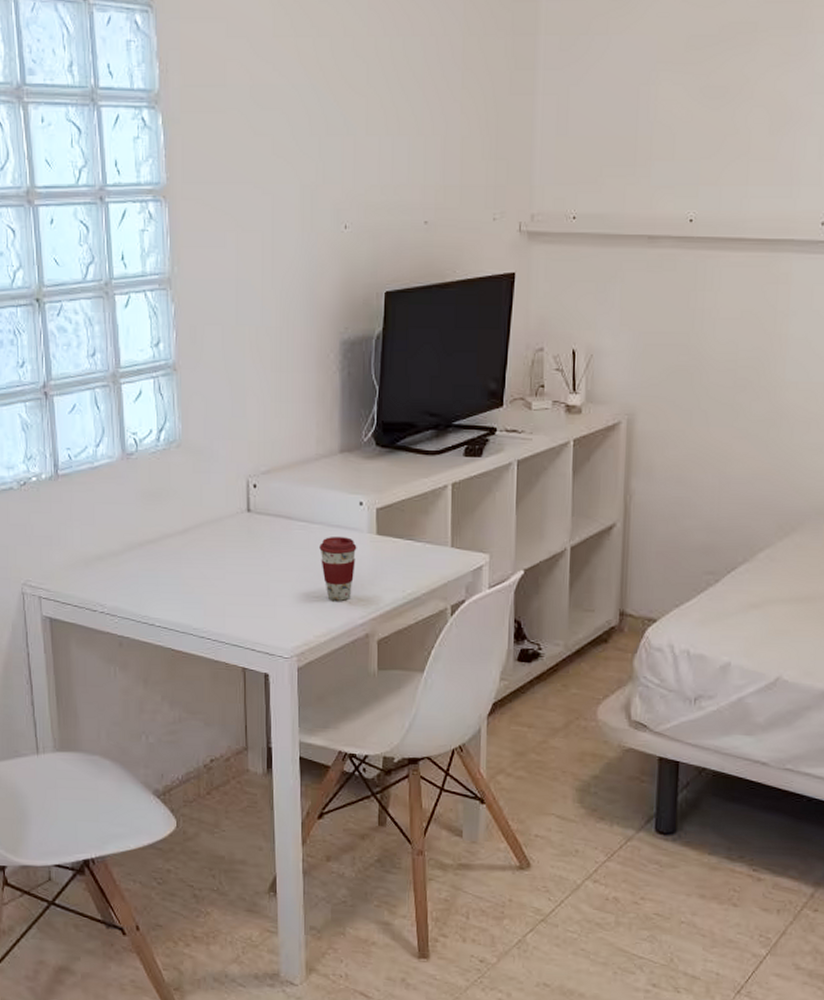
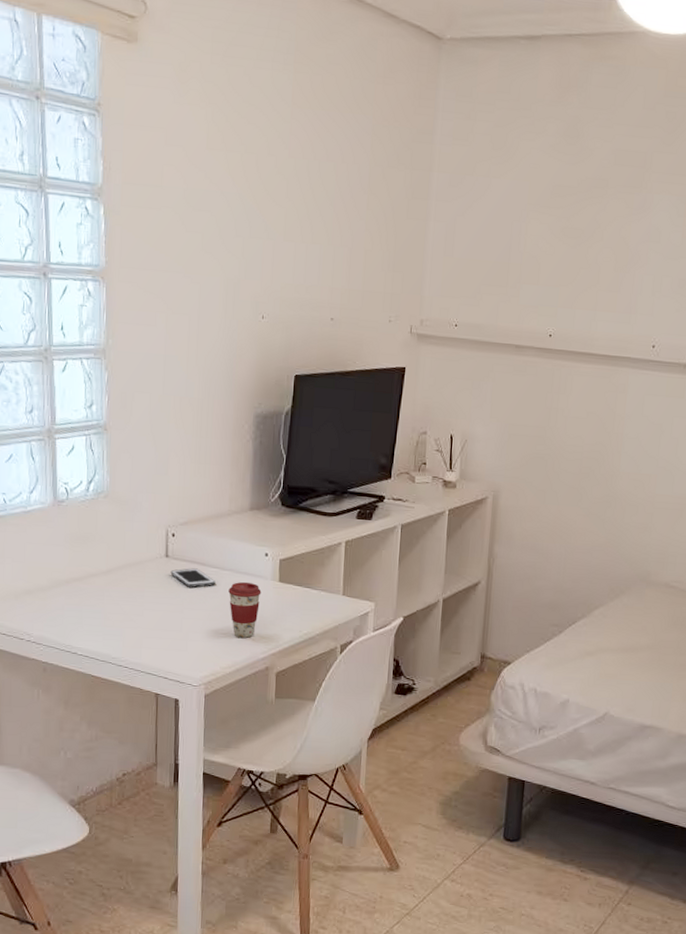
cell phone: none [253,523,304,545] -> present [170,568,216,588]

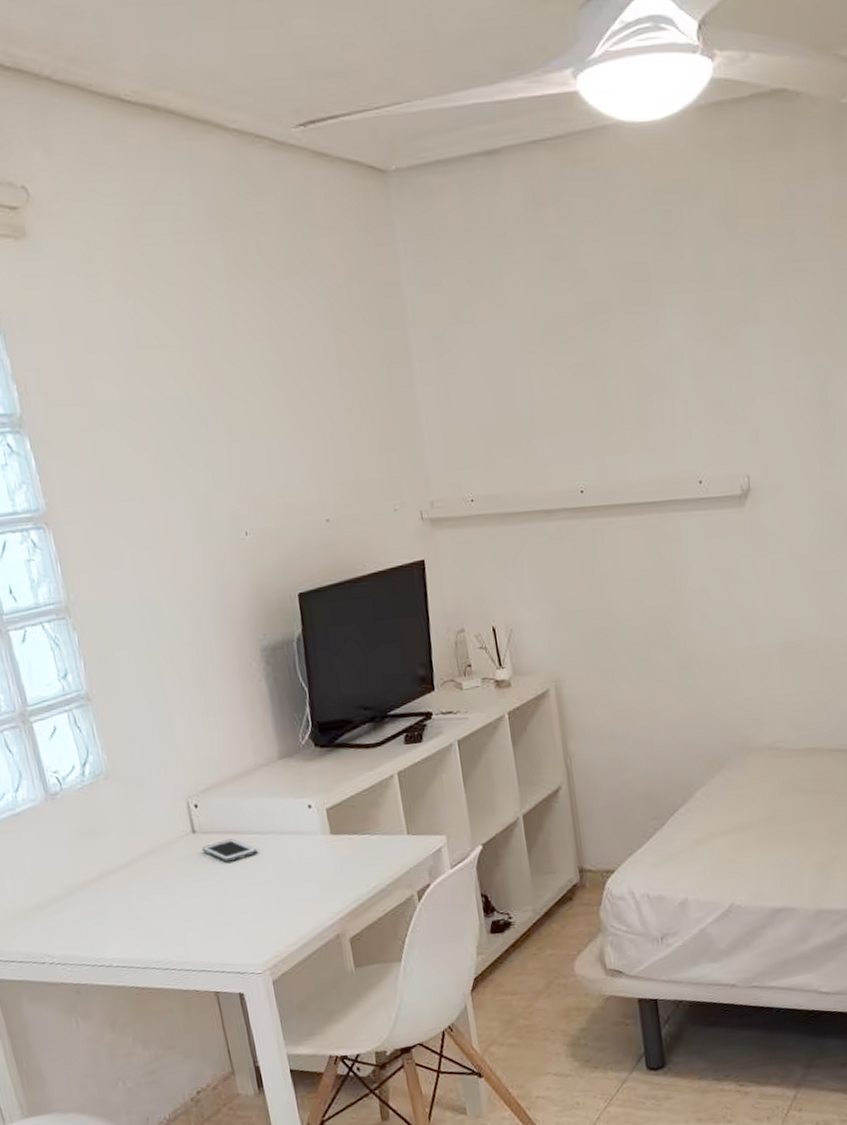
coffee cup: present [228,582,262,638] -> none [274,842,315,908]

